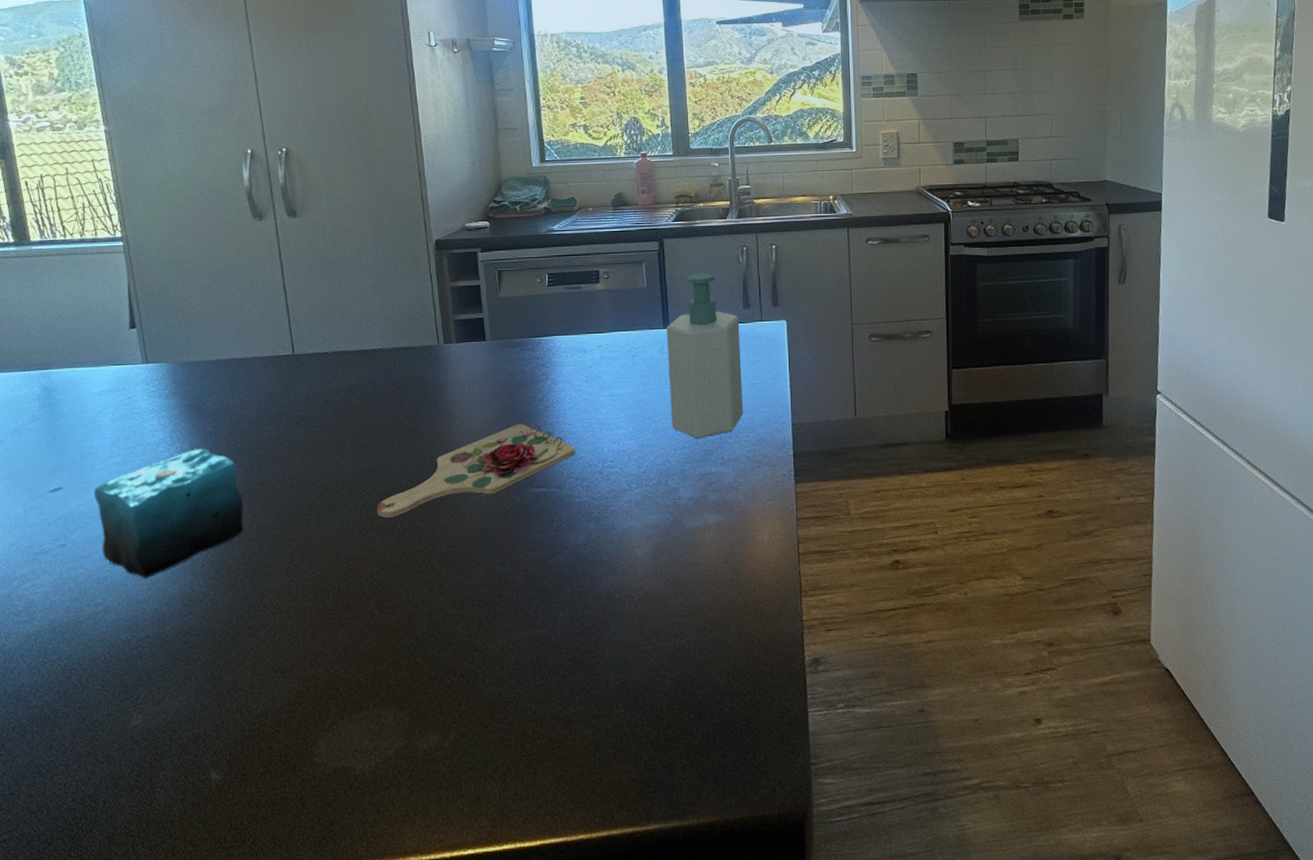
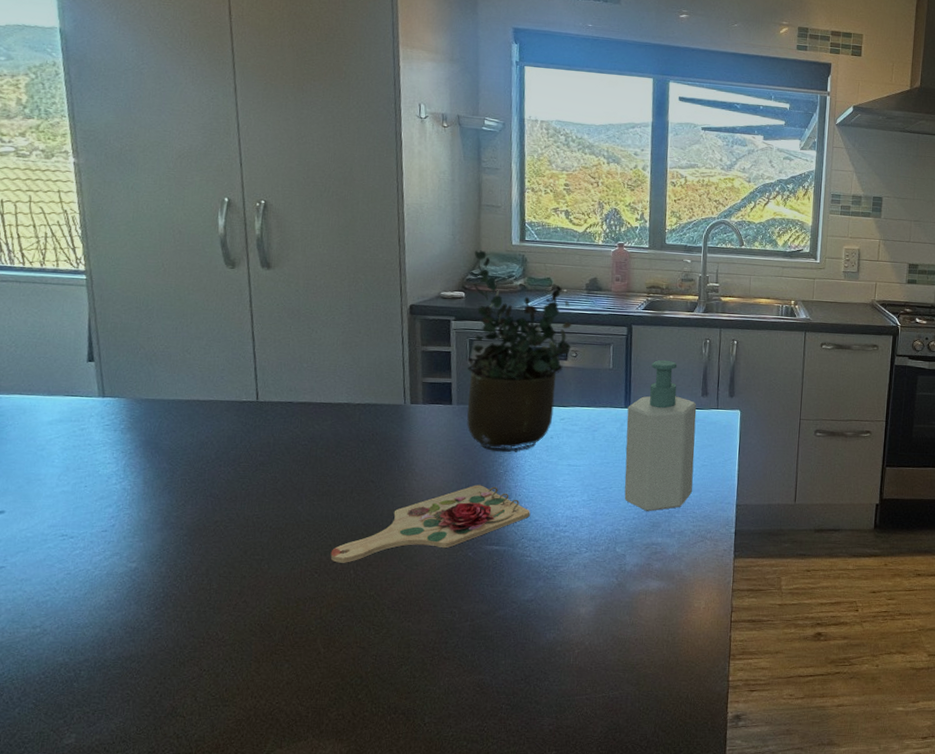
candle: present [93,439,244,578] -> none [38,474,195,605]
potted plant: none [495,176,602,388] -> present [467,250,572,453]

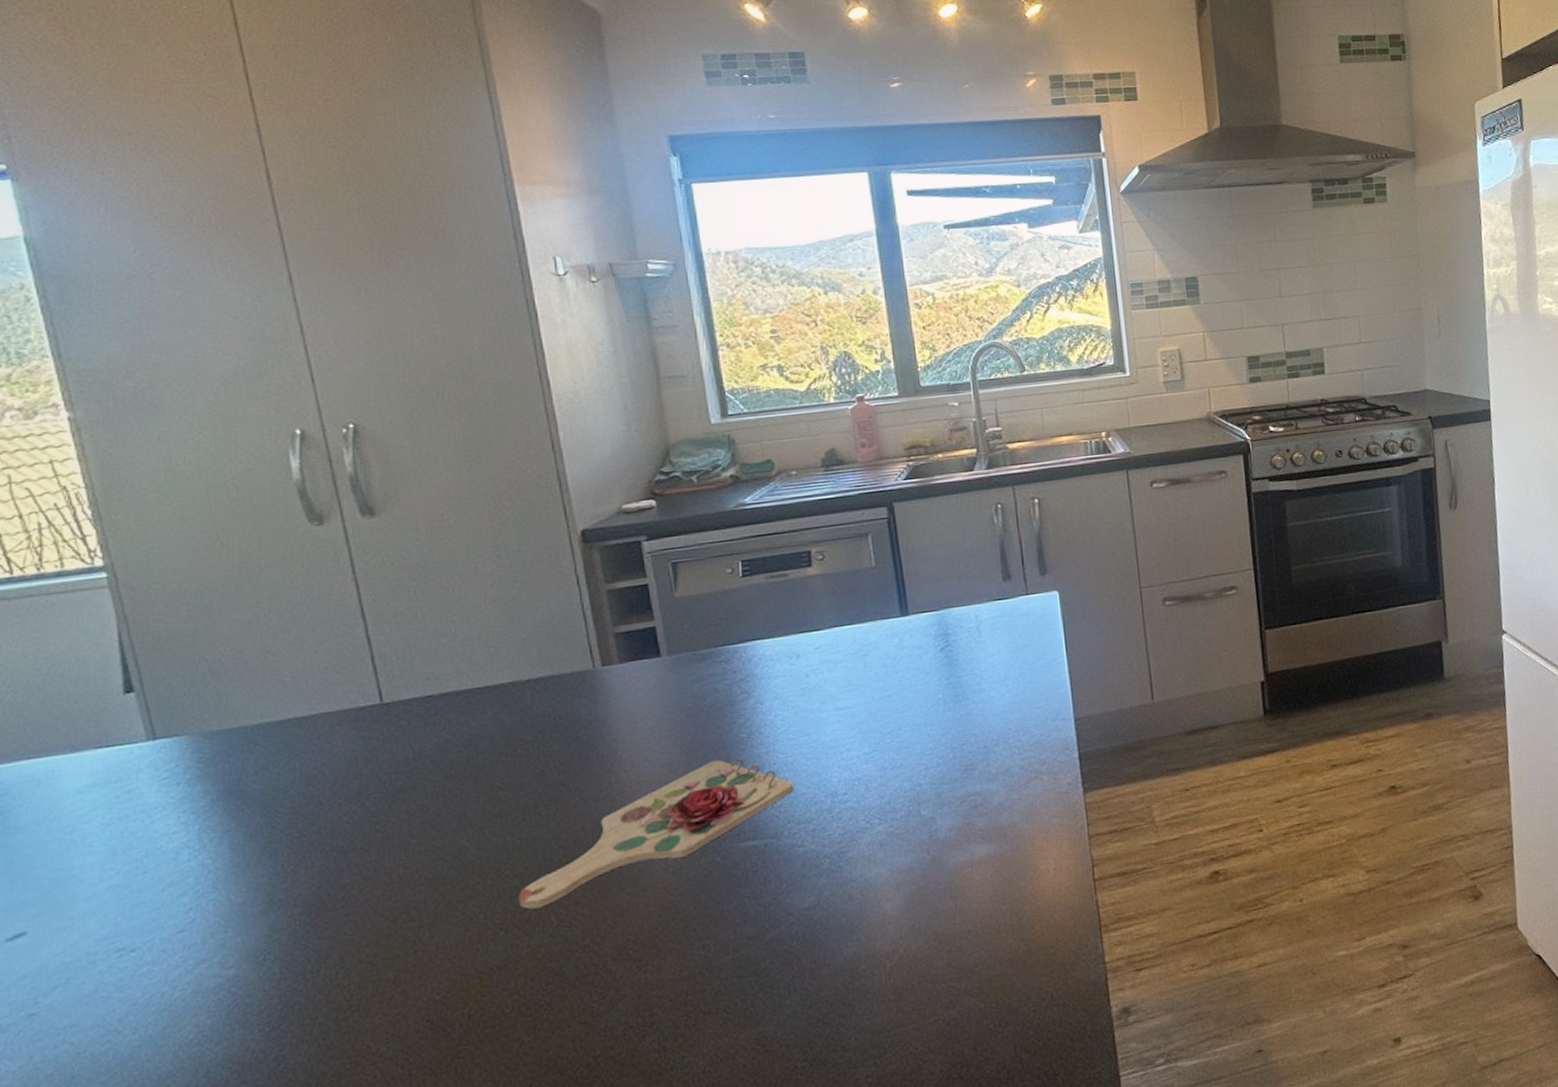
potted plant: present [467,250,572,453] -> none [660,438,815,710]
soap bottle: present [624,360,697,511] -> none [905,541,1013,752]

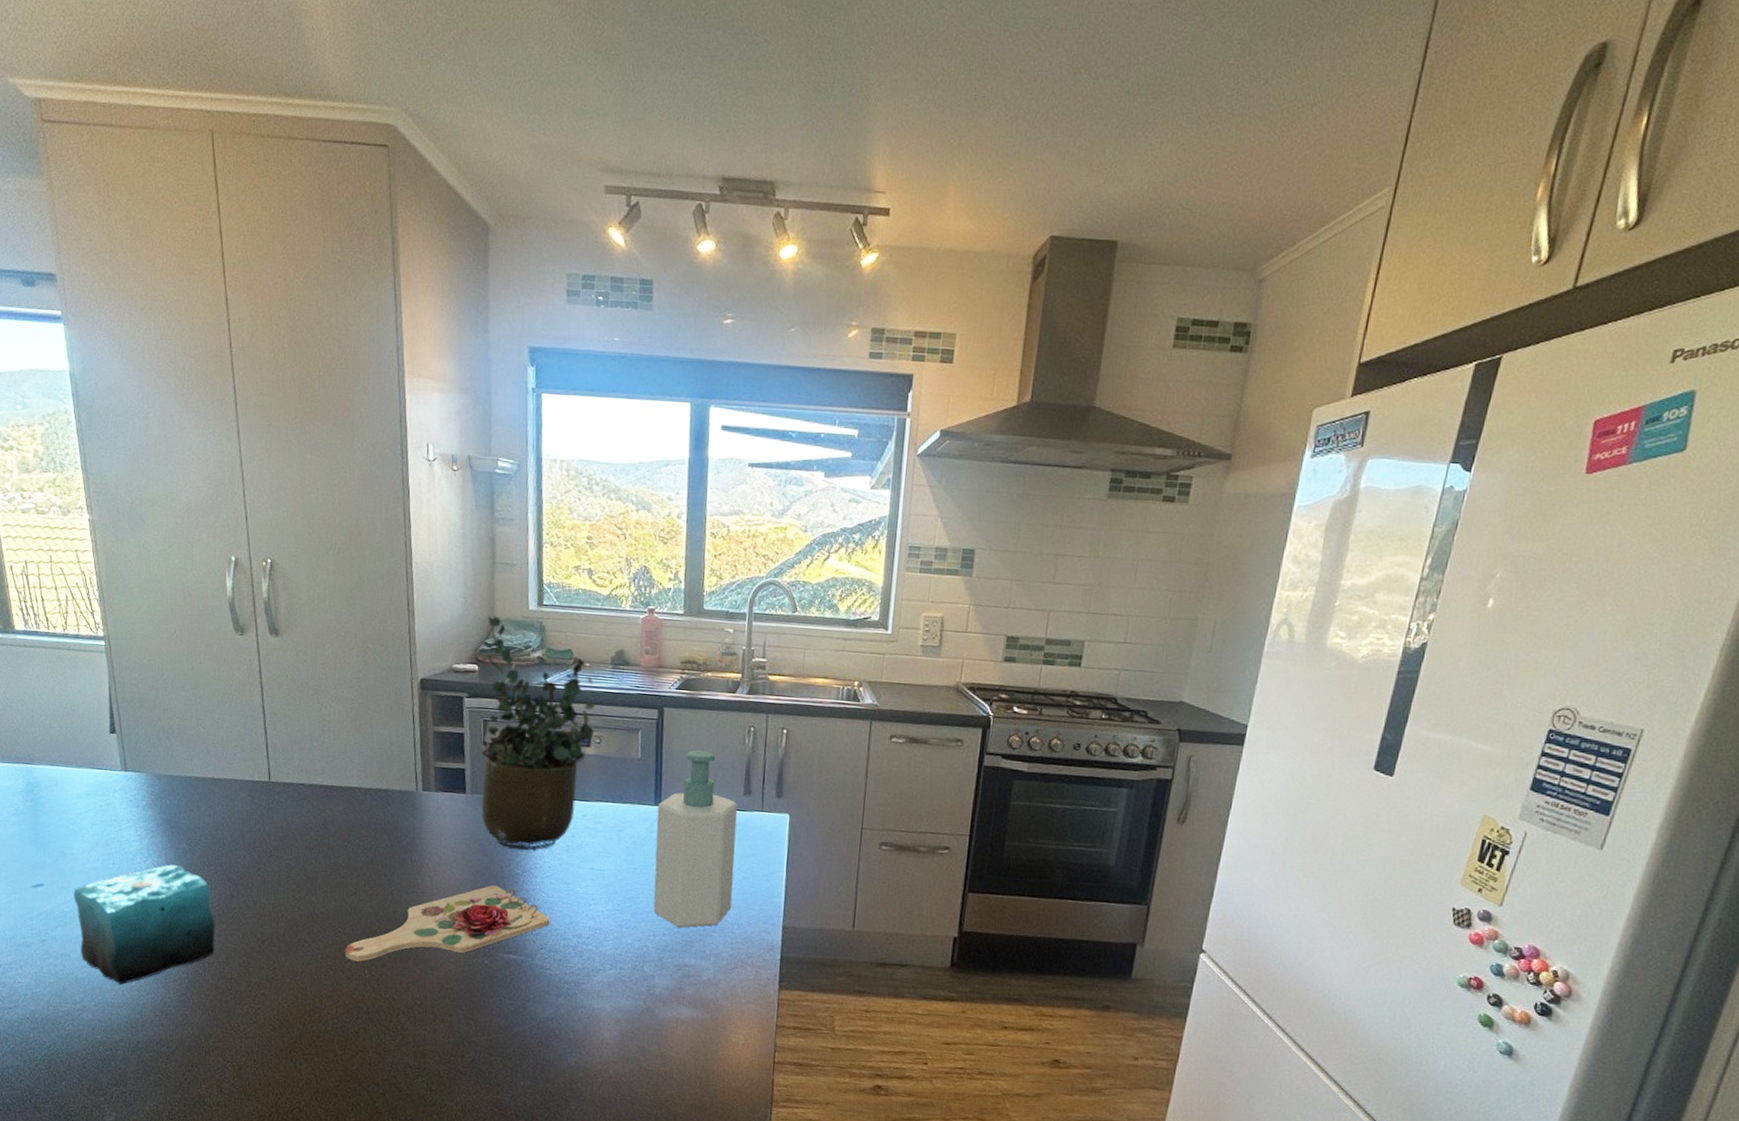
candle: none [78,839,321,1044] -> present [73,853,215,985]
potted plant: none [660,438,815,710] -> present [481,616,596,851]
soap bottle: none [905,541,1013,752] -> present [653,750,738,928]

